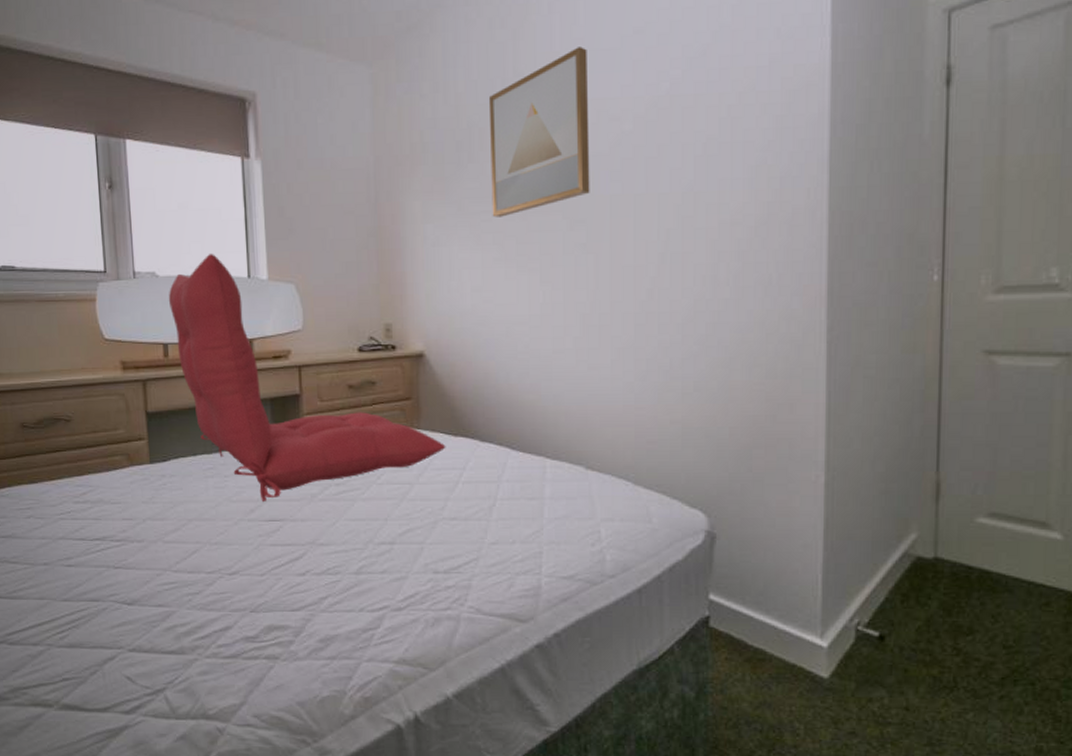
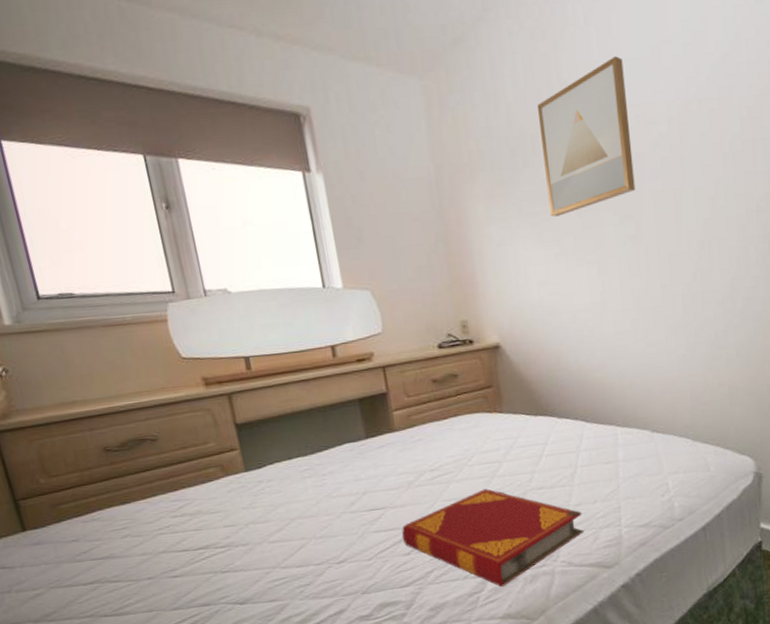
seat cushion: present [168,254,446,501] -> none [243,267,528,494]
hardback book: none [298,512,498,626] -> present [401,489,584,587]

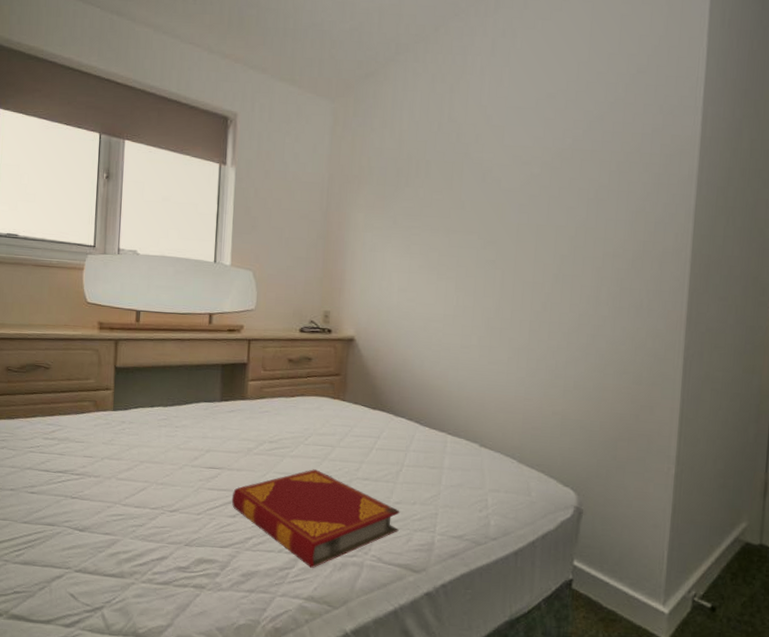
wall art: present [537,56,636,217] -> none [421,103,509,233]

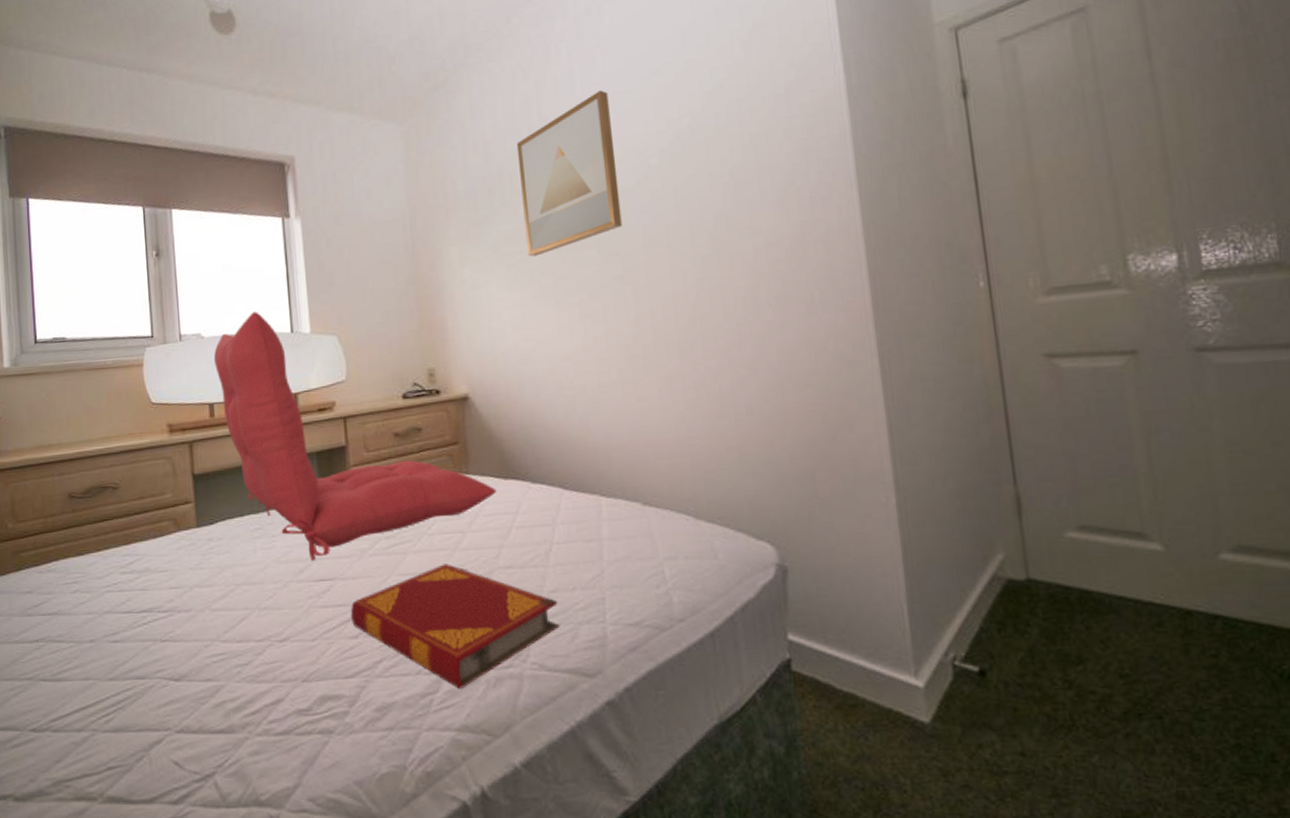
seat cushion: none [145,240,365,451] -> present [213,312,497,560]
wall art: none [421,103,509,233] -> present [516,90,623,257]

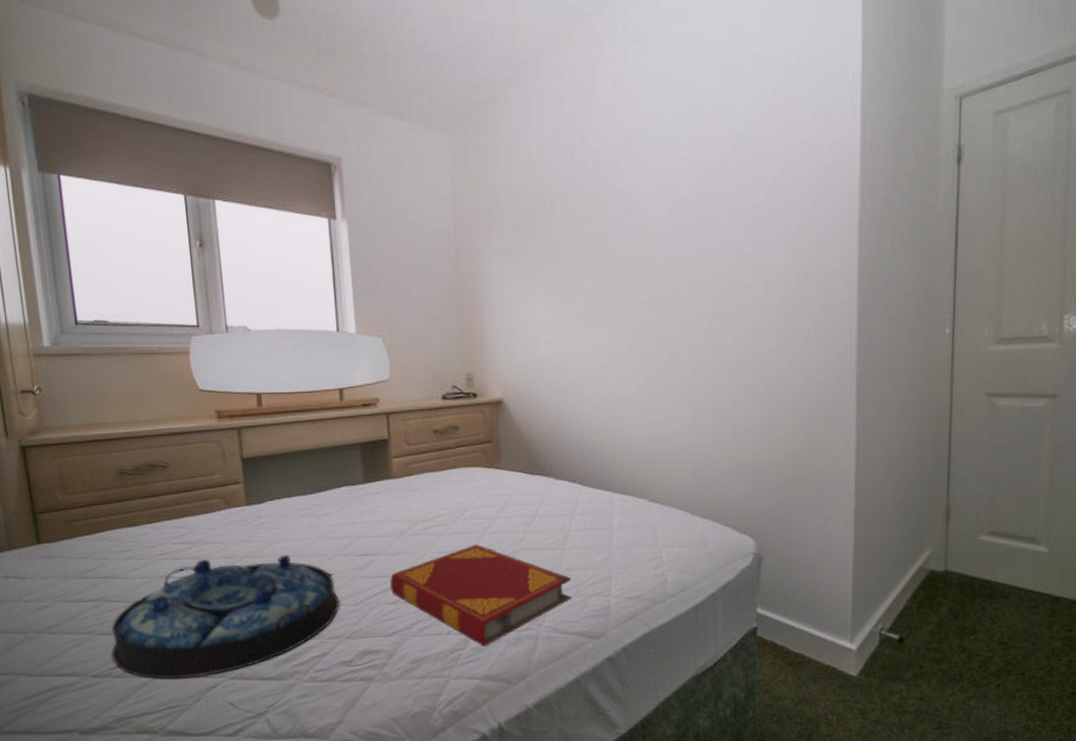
serving tray: none [51,582,296,733] -> present [111,554,340,679]
seat cushion: present [213,312,497,560] -> none [260,309,524,538]
wall art: present [516,90,623,257] -> none [559,121,651,277]

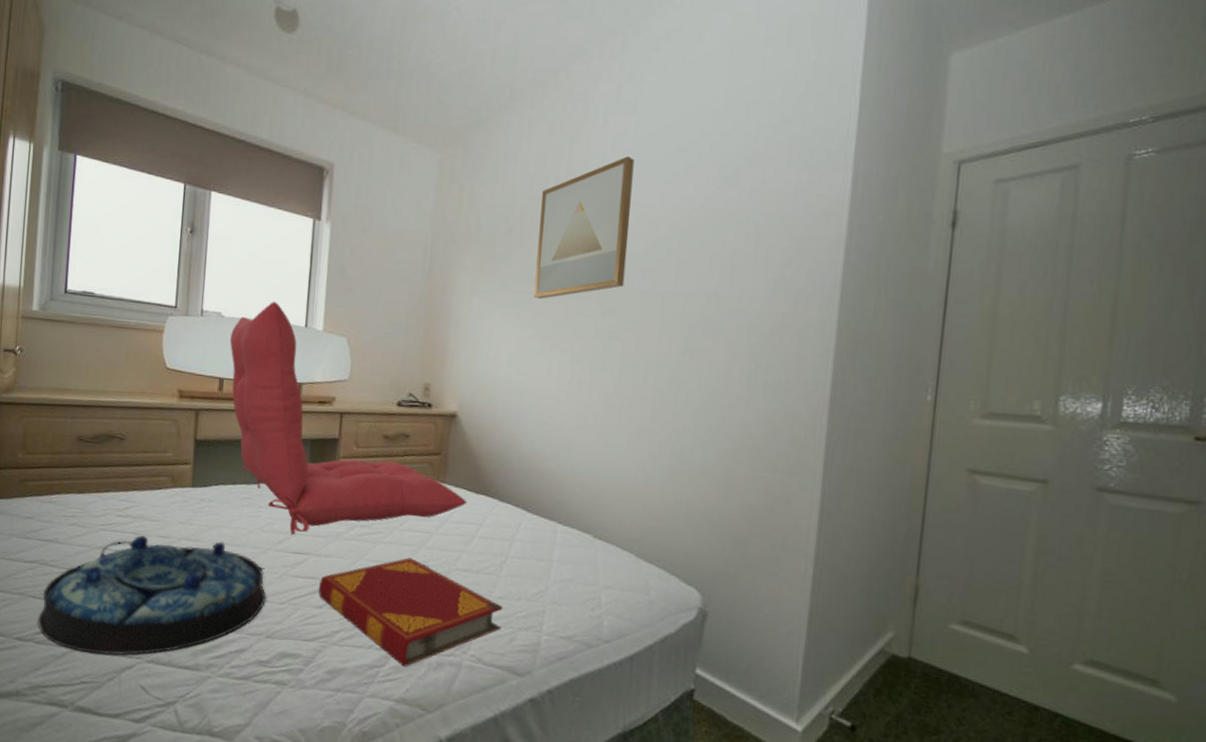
seat cushion: none [260,309,524,538] -> present [229,302,467,535]
wall art: none [559,121,651,277] -> present [533,156,635,299]

